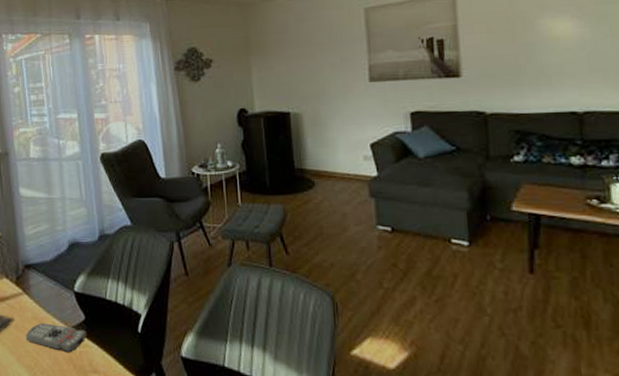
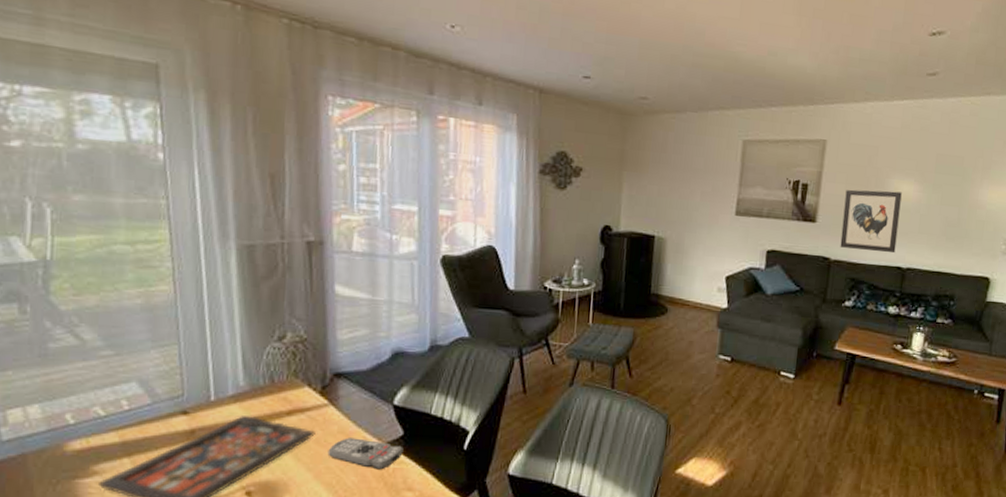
wall art: none [489,31,565,99] -> present [840,189,902,252]

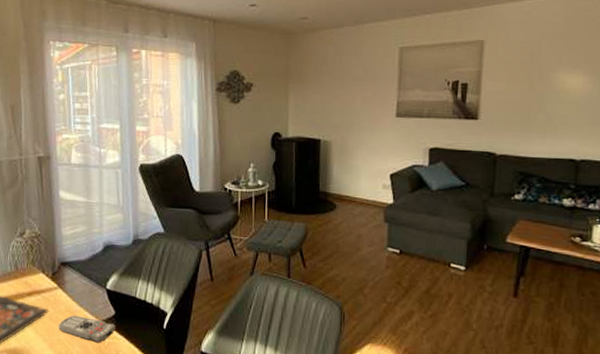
wall art: present [840,189,902,252] -> none [505,84,570,145]

